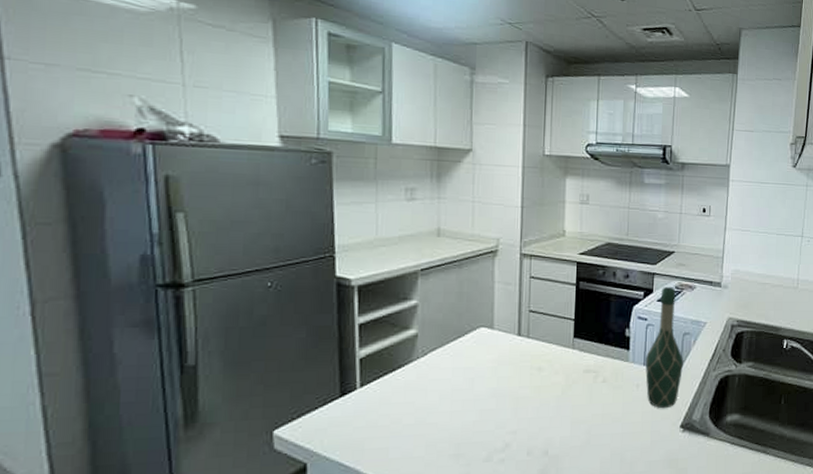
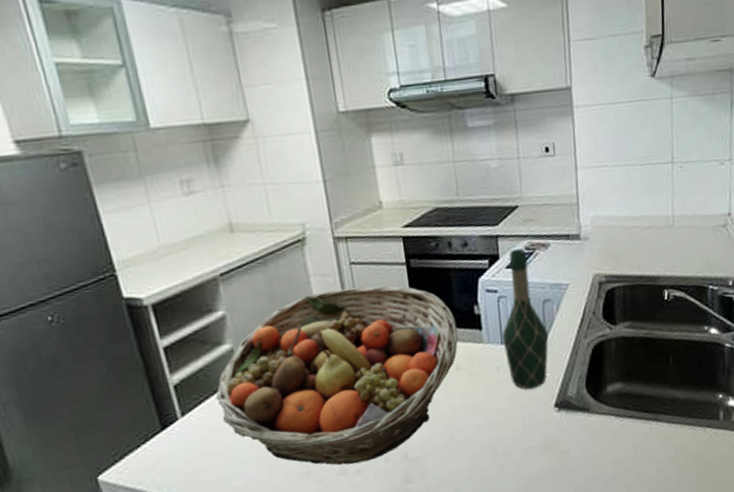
fruit basket: none [394,297,609,453] -> present [216,285,458,465]

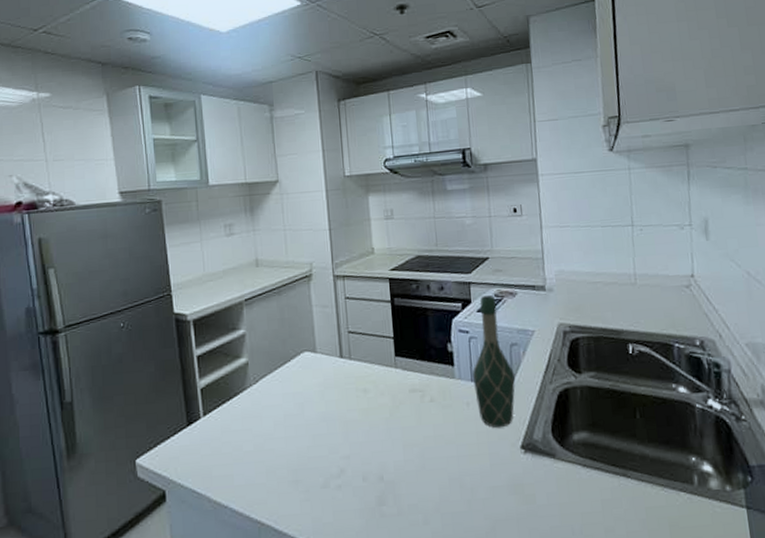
fruit basket: present [216,285,458,465] -> none [231,318,433,479]

